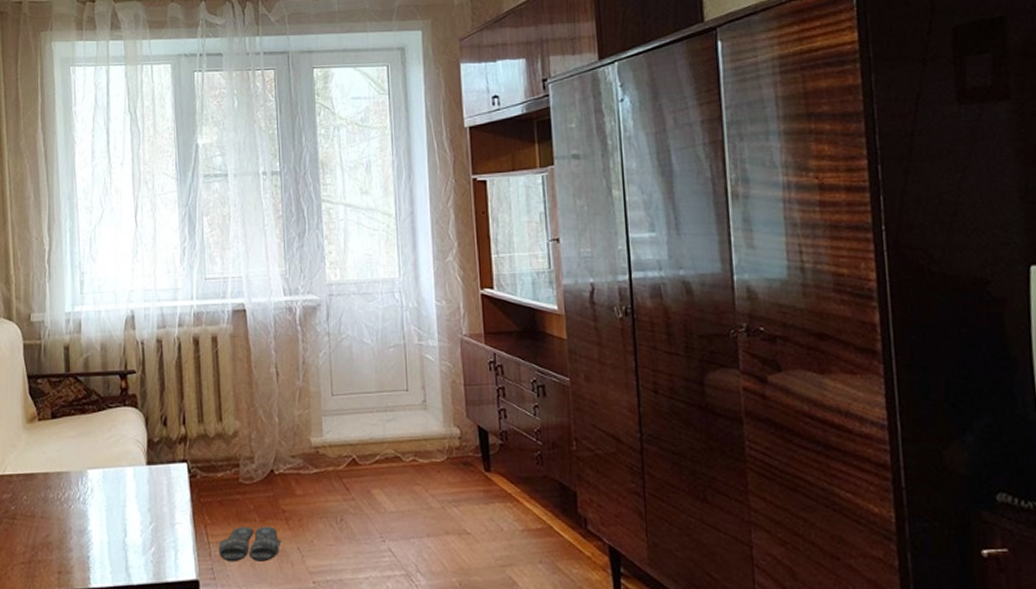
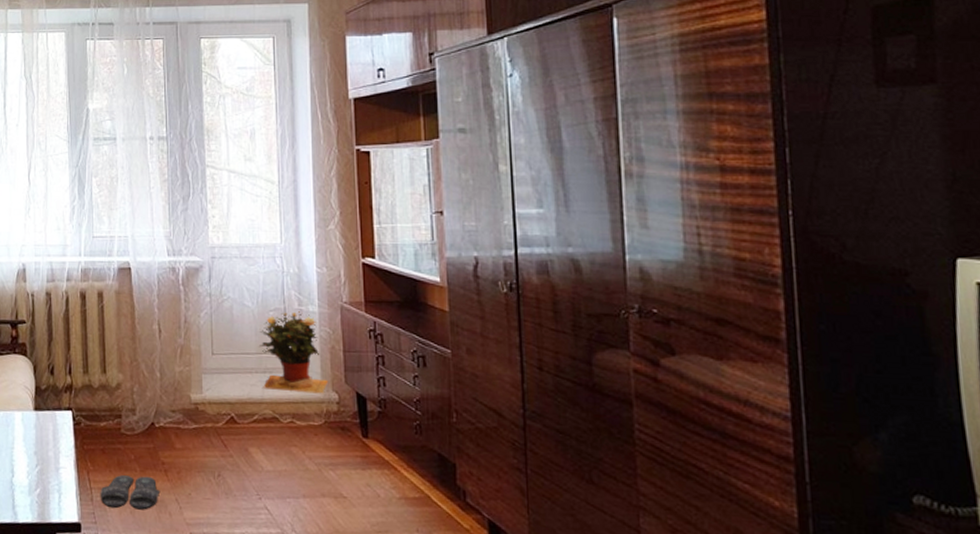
flower arrangement: none [379,346,449,430] -> present [258,311,328,394]

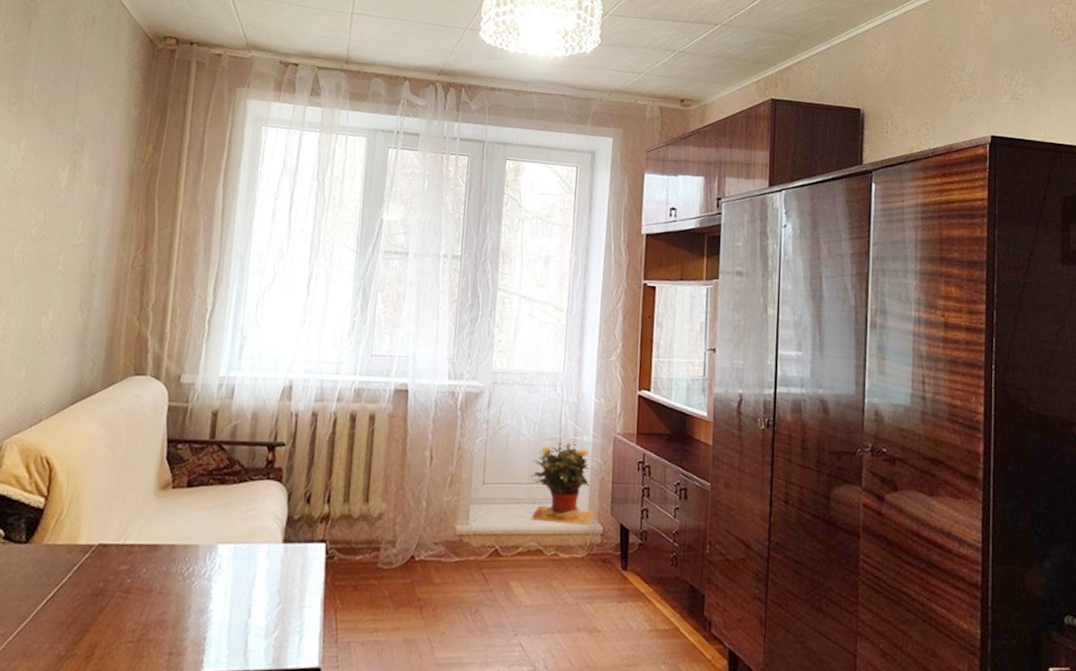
slippers: present [100,475,161,510] -> none [346,613,413,651]

